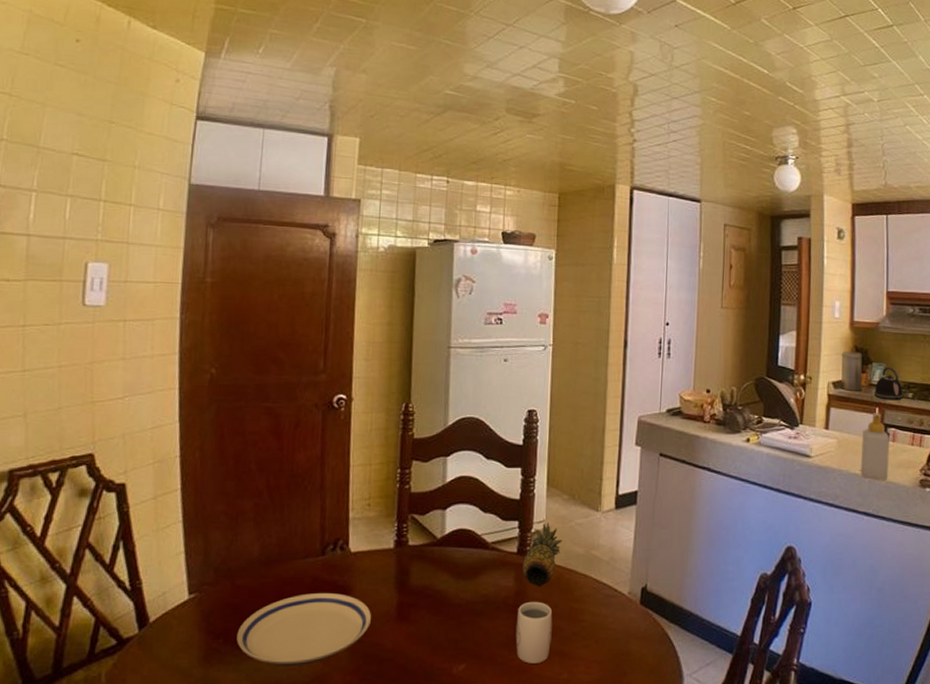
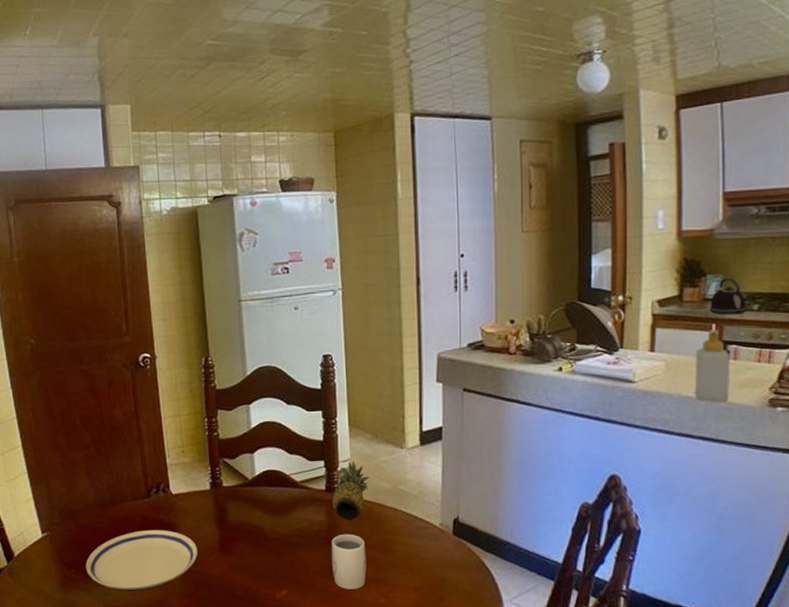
canister: present [841,351,863,391] -> none [667,264,694,308]

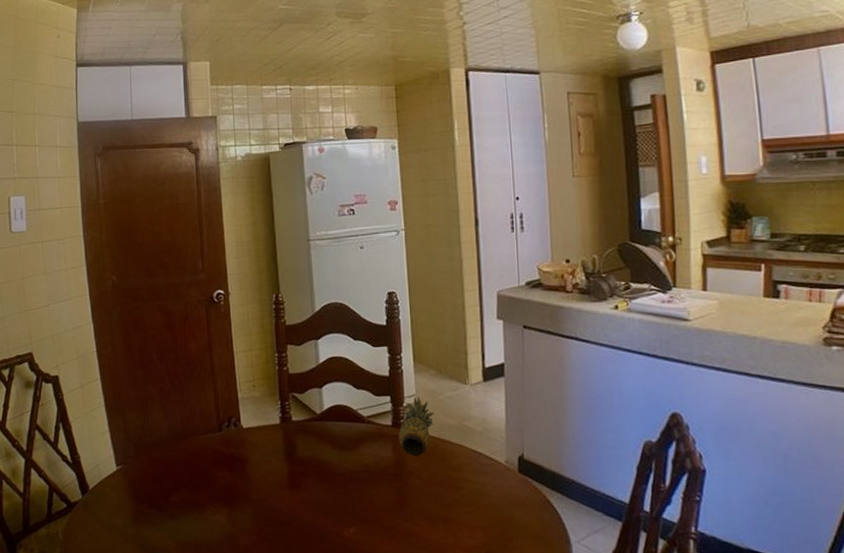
plate: present [86,529,197,592] -> none [158,463,267,527]
mug: present [331,534,367,590] -> none [398,470,434,528]
soap bottle: present [694,330,730,403] -> none [747,270,784,342]
kettle: present [709,277,746,315] -> none [757,219,793,256]

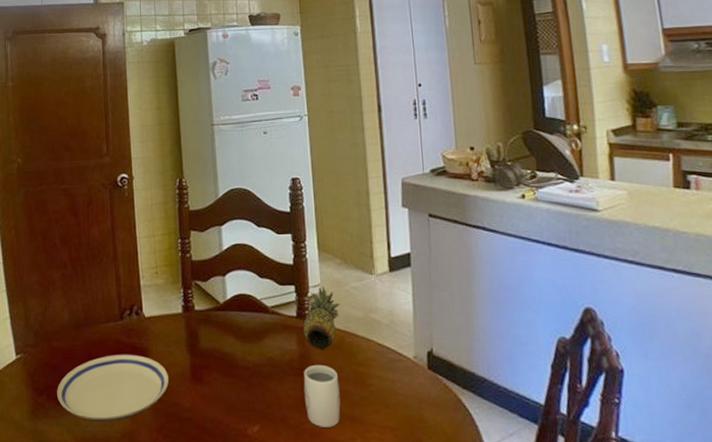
plate: none [158,463,267,527] -> present [57,354,168,422]
mug: none [398,470,434,528] -> present [303,364,341,427]

